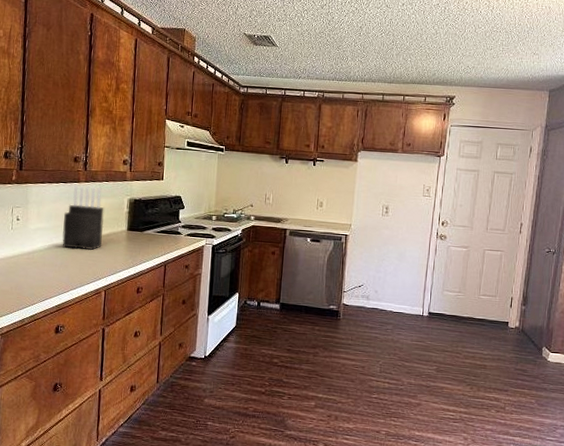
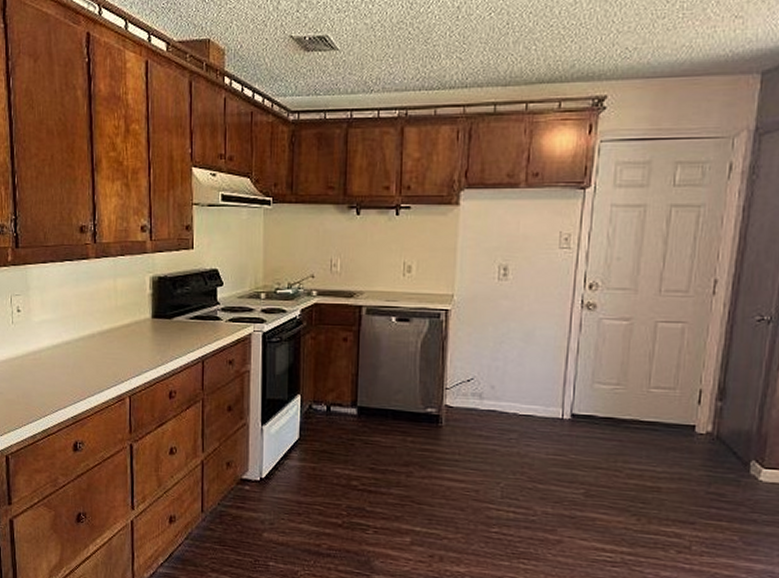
knife block: present [62,185,104,251] -> none [72,263,123,346]

